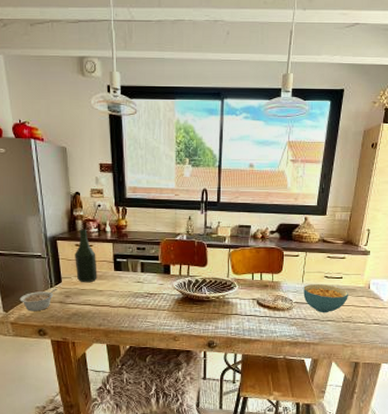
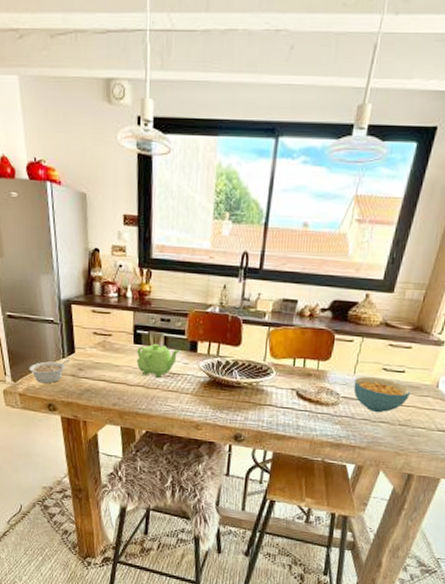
bottle: present [75,229,98,283] -> none [90,292,115,356]
teapot: none [118,269,155,298] -> present [136,343,180,378]

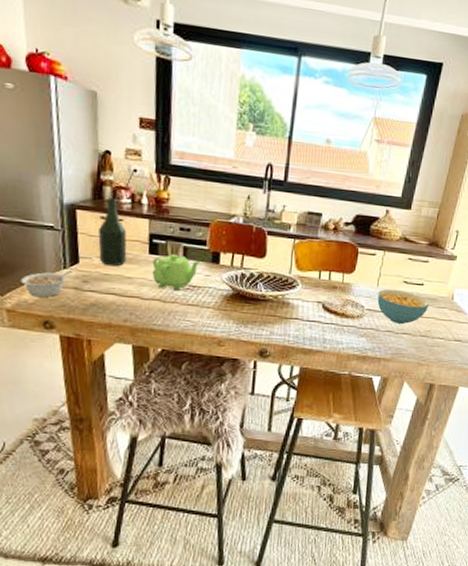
bottle: none [90,292,115,356] -> present [98,197,127,267]

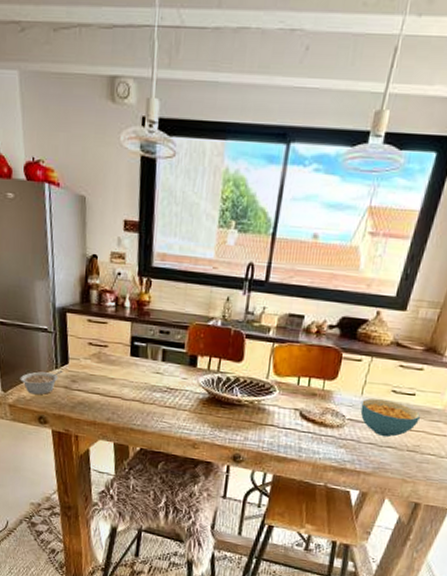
bottle: present [98,197,127,267] -> none [85,301,111,368]
teapot: present [152,253,201,291] -> none [133,356,179,392]

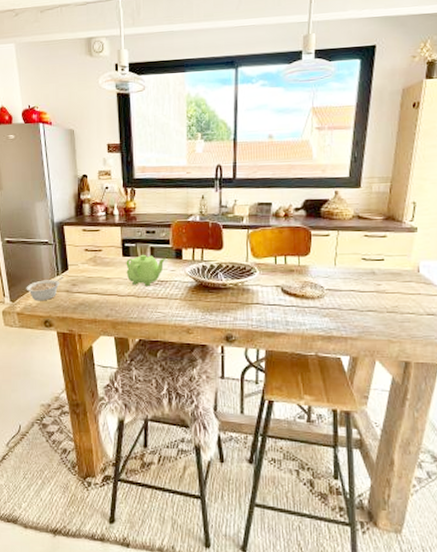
teapot: none [133,356,179,392] -> present [126,254,166,286]
cereal bowl: present [360,398,421,438] -> none [336,268,394,302]

